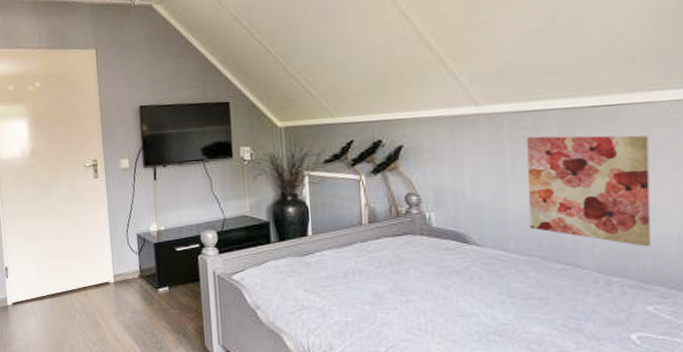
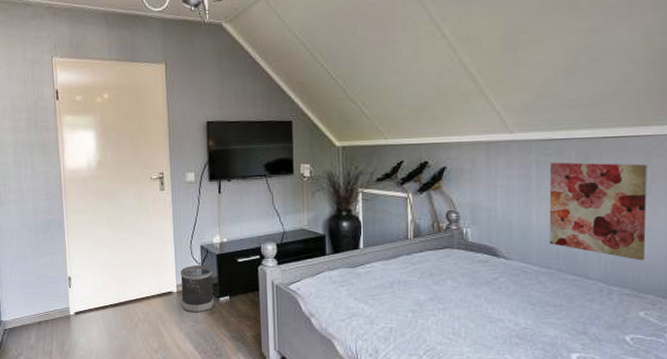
wastebasket: none [117,255,153,304] -> present [180,265,214,313]

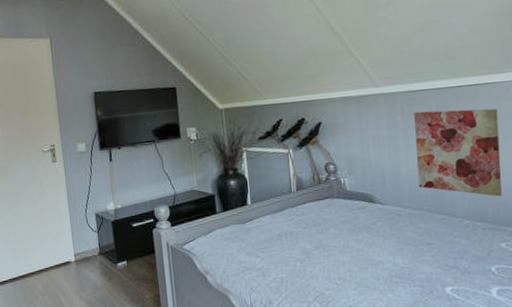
wastebasket: present [180,265,214,313] -> none [77,233,112,281]

